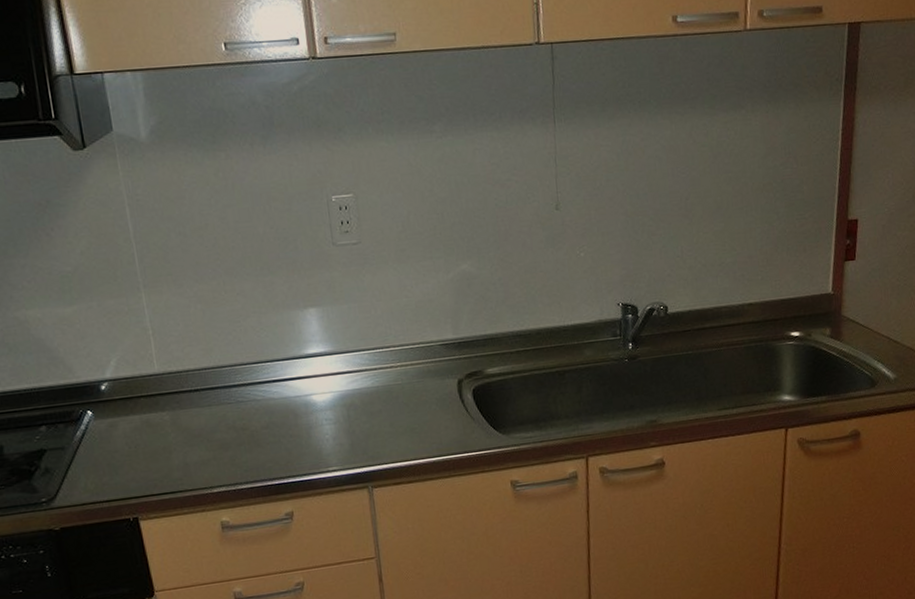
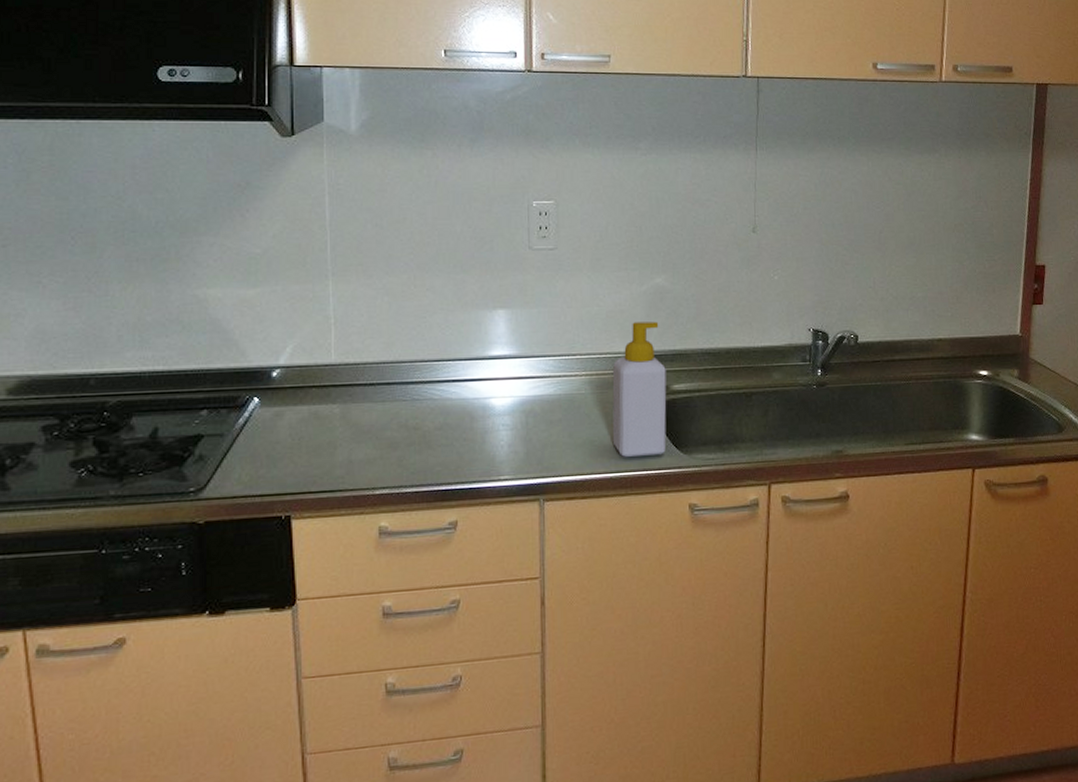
soap bottle: none [426,308,485,441] -> present [612,321,667,457]

